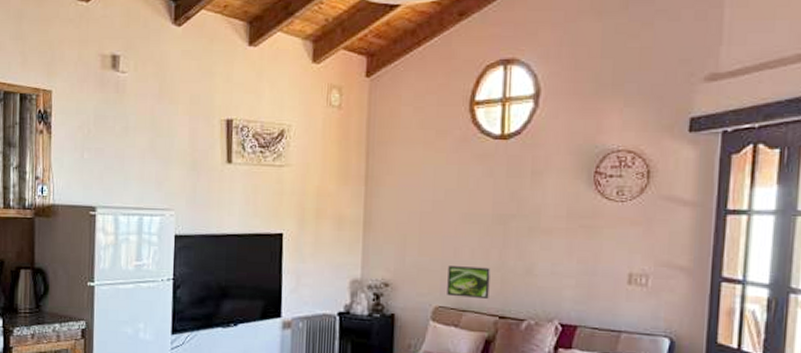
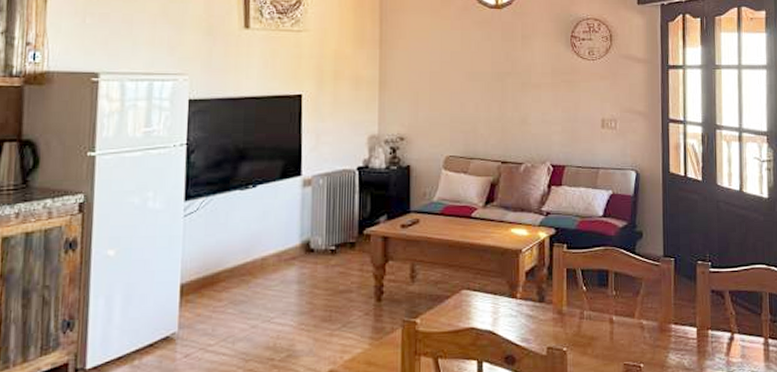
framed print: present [447,266,491,300] -> none [456,119,492,148]

